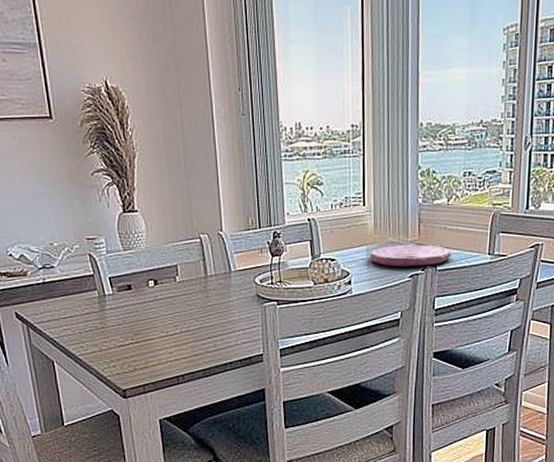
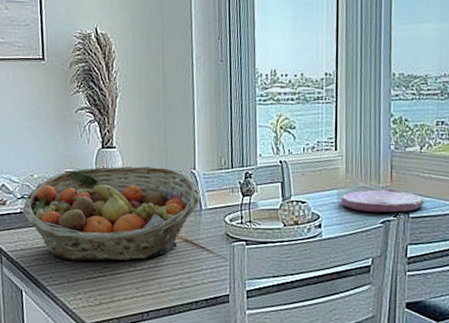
fruit basket: none [45,229,230,329] -> present [22,166,201,262]

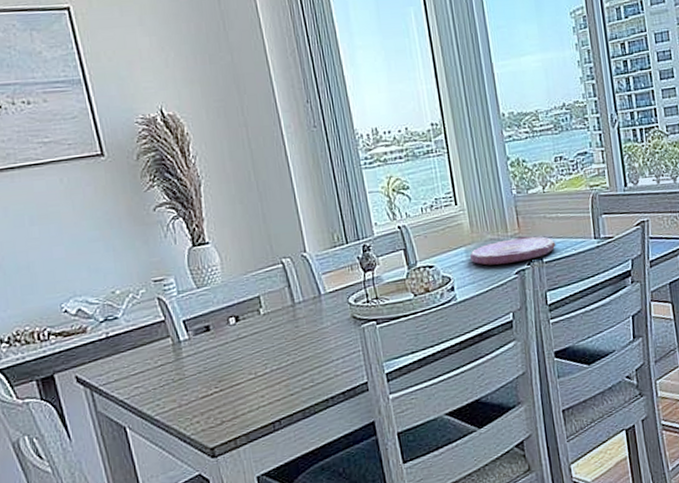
fruit basket: present [22,166,201,262] -> none [108,255,318,382]

